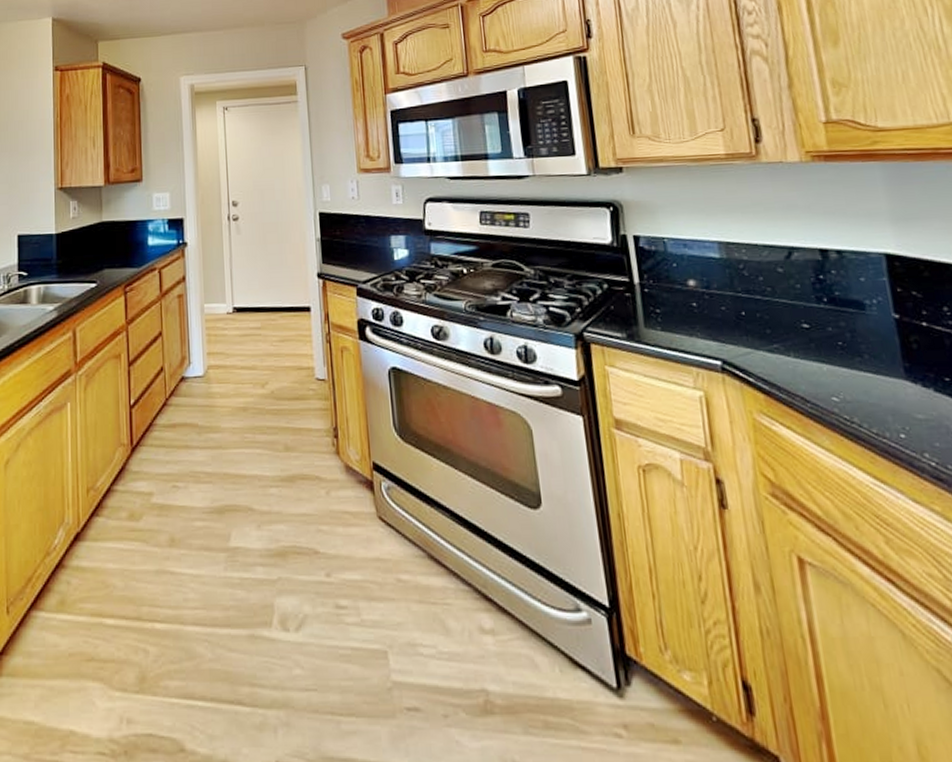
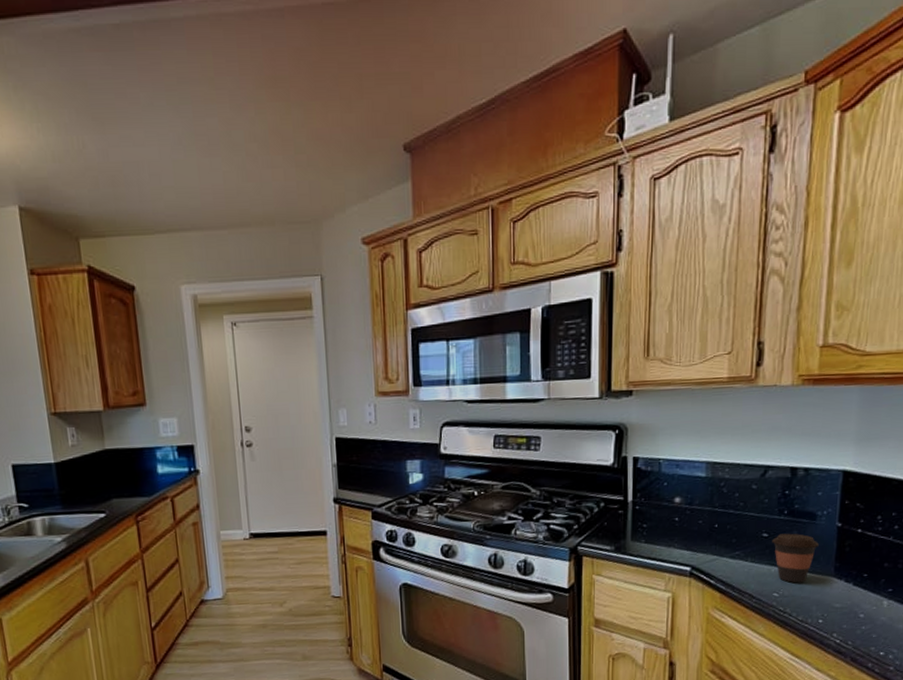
coffee cup: none [815,324,877,386] -> present [772,533,819,583]

